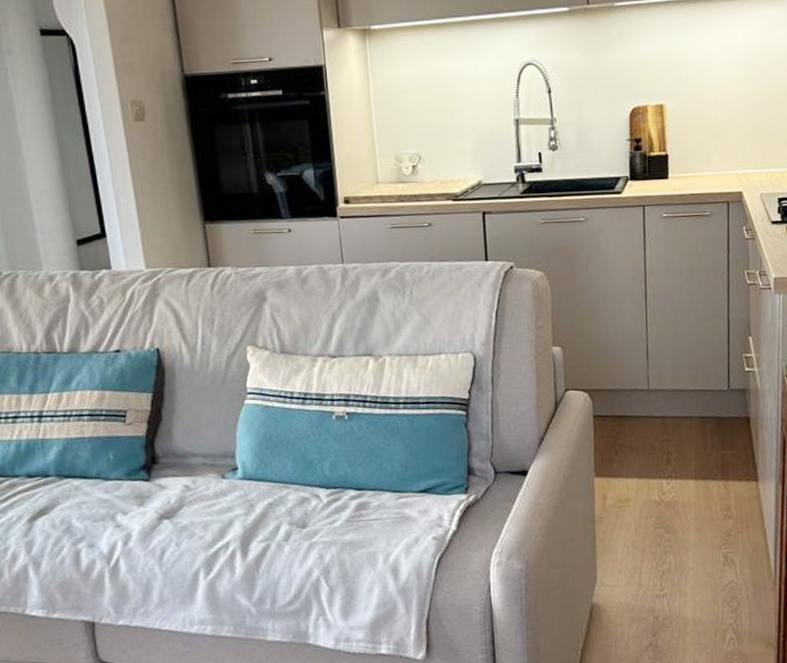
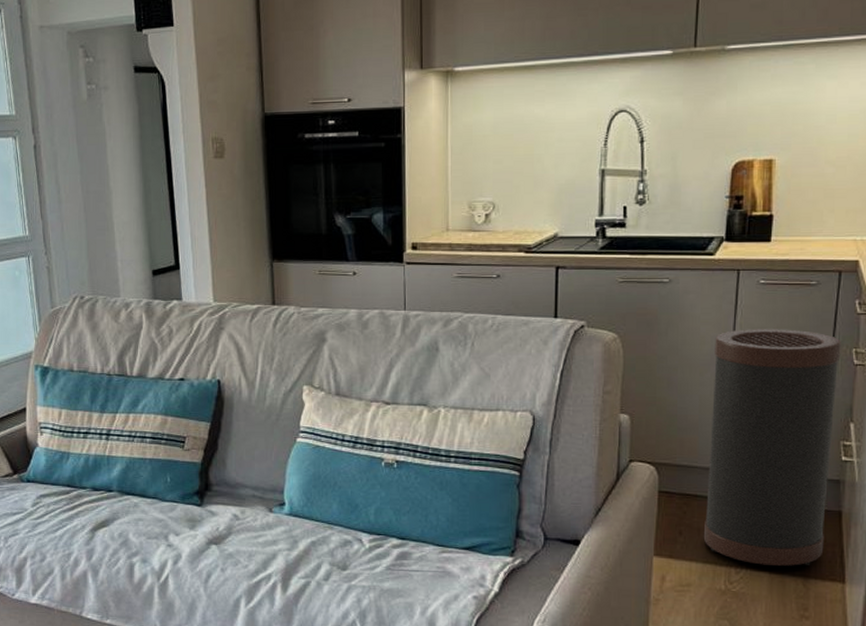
trash can: none [629,256,738,474] -> present [703,329,841,566]

